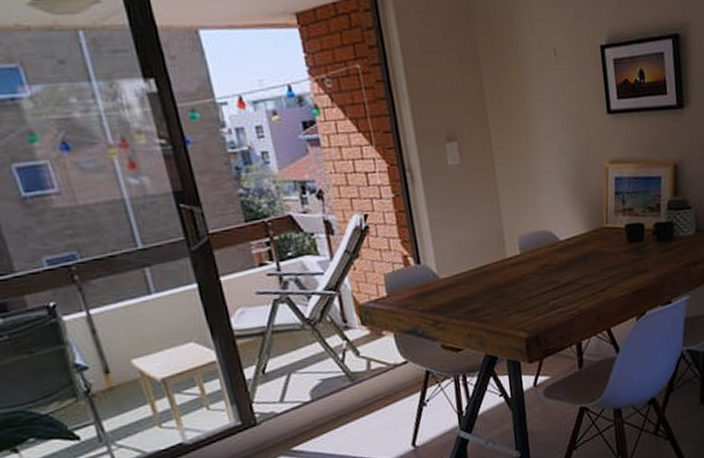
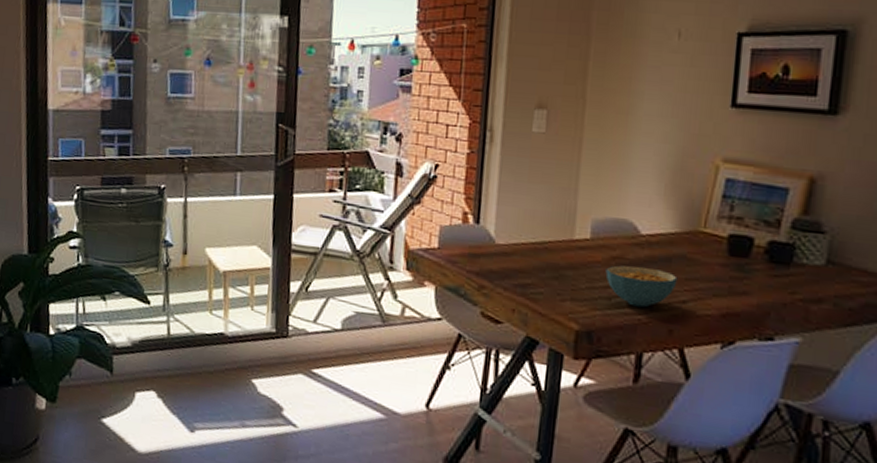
cereal bowl: none [538,268,596,305] -> present [605,265,678,308]

